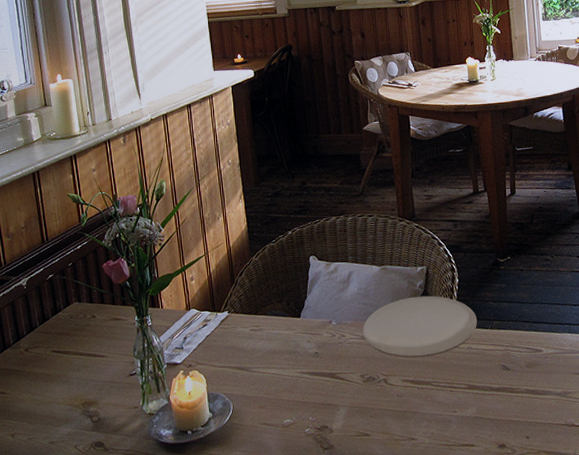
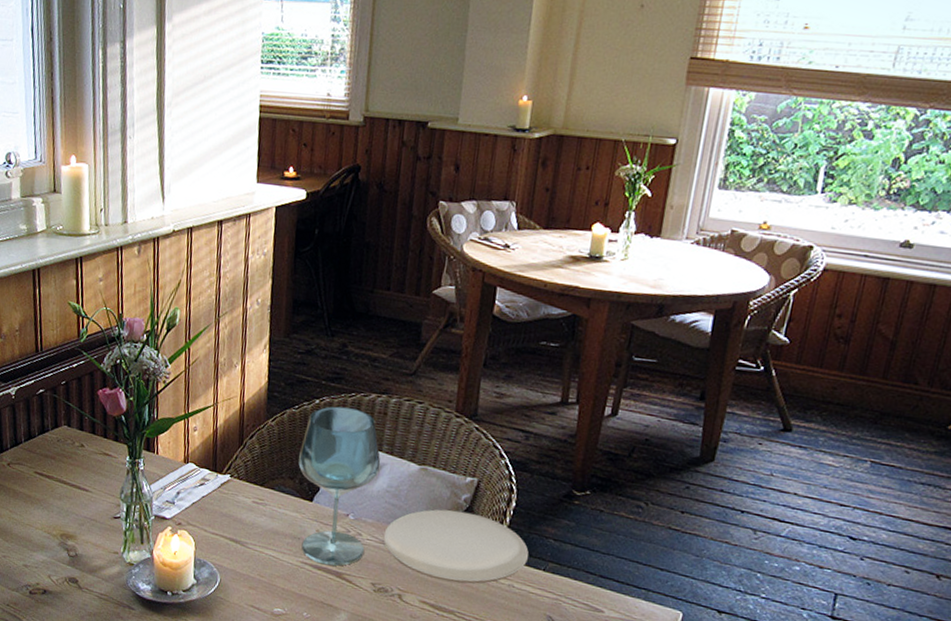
wine glass: none [282,232,350,370] -> present [297,406,381,566]

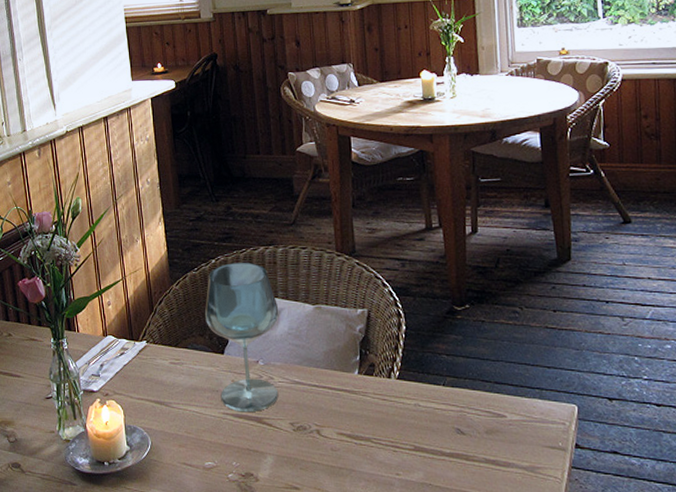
plate: present [383,509,529,584] -> none [293,341,428,411]

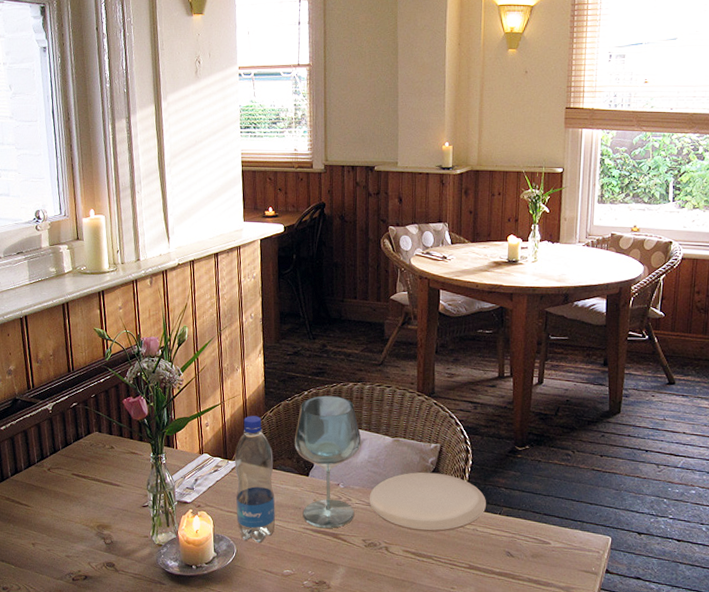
bottle: none [141,290,191,433] -> present [234,415,275,544]
plate: none [293,341,428,411] -> present [369,472,487,532]

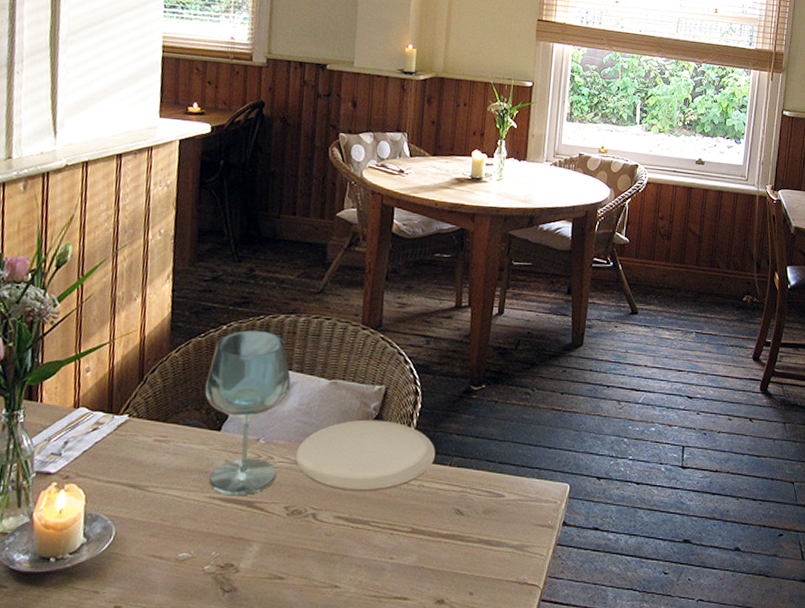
bottle: present [234,415,275,544] -> none [119,357,176,521]

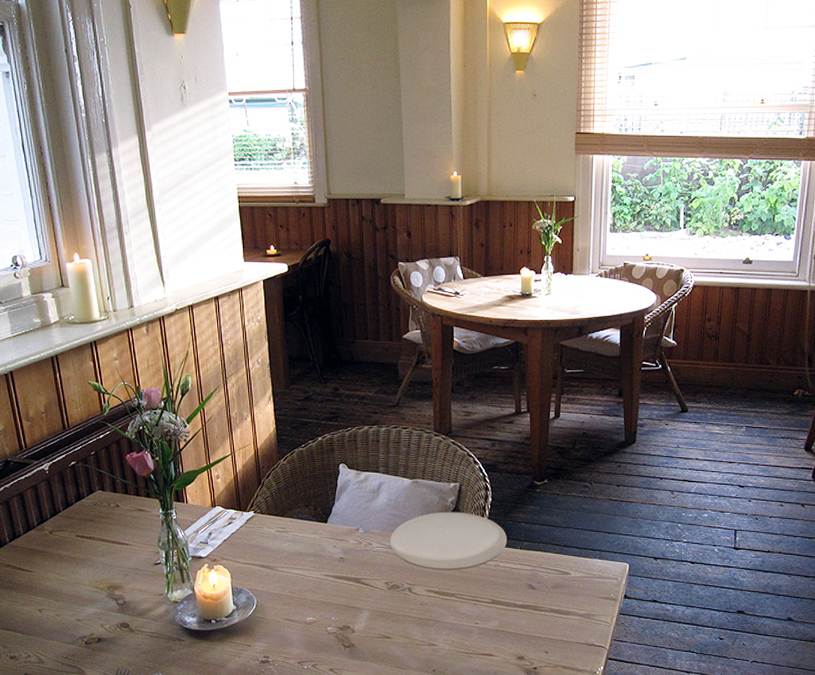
wine glass: present [204,330,291,496] -> none [310,441,379,574]

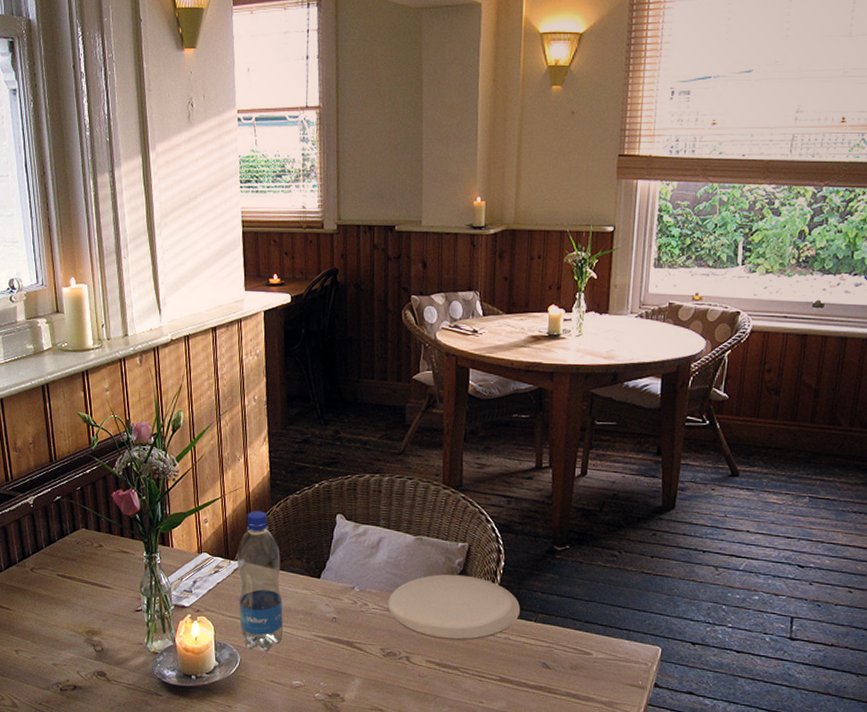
bottle: none [248,465,295,593] -> present [237,511,283,652]

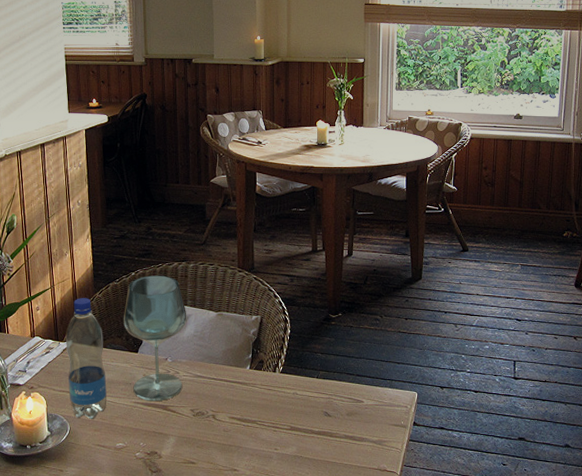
wine glass: none [303,488,380,637] -> present [123,276,187,402]
plate: present [387,574,521,641] -> none [196,342,305,399]

